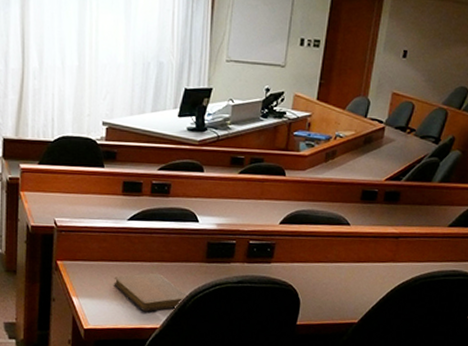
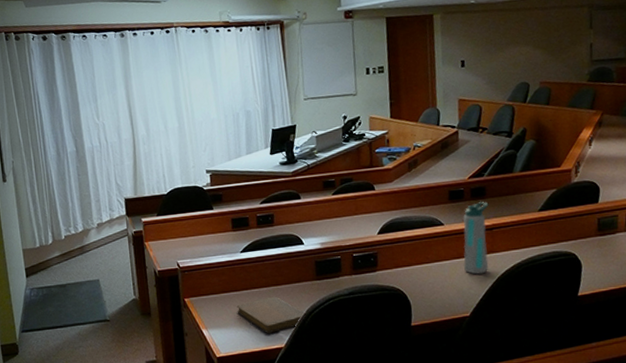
water bottle: none [362,206,400,282] -> present [462,201,489,275]

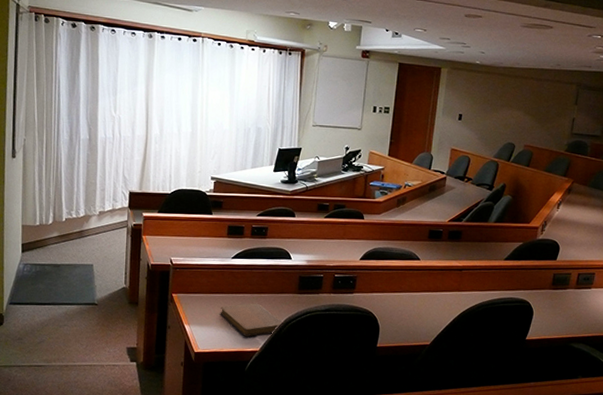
water bottle: present [462,201,489,275] -> none [432,243,463,309]

